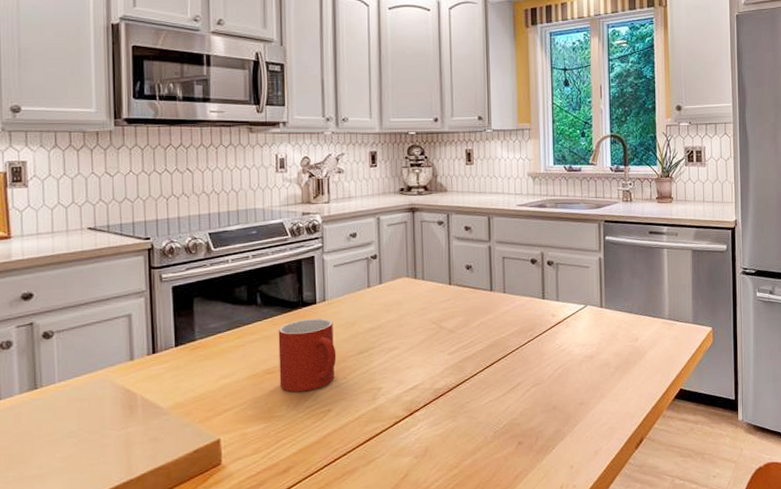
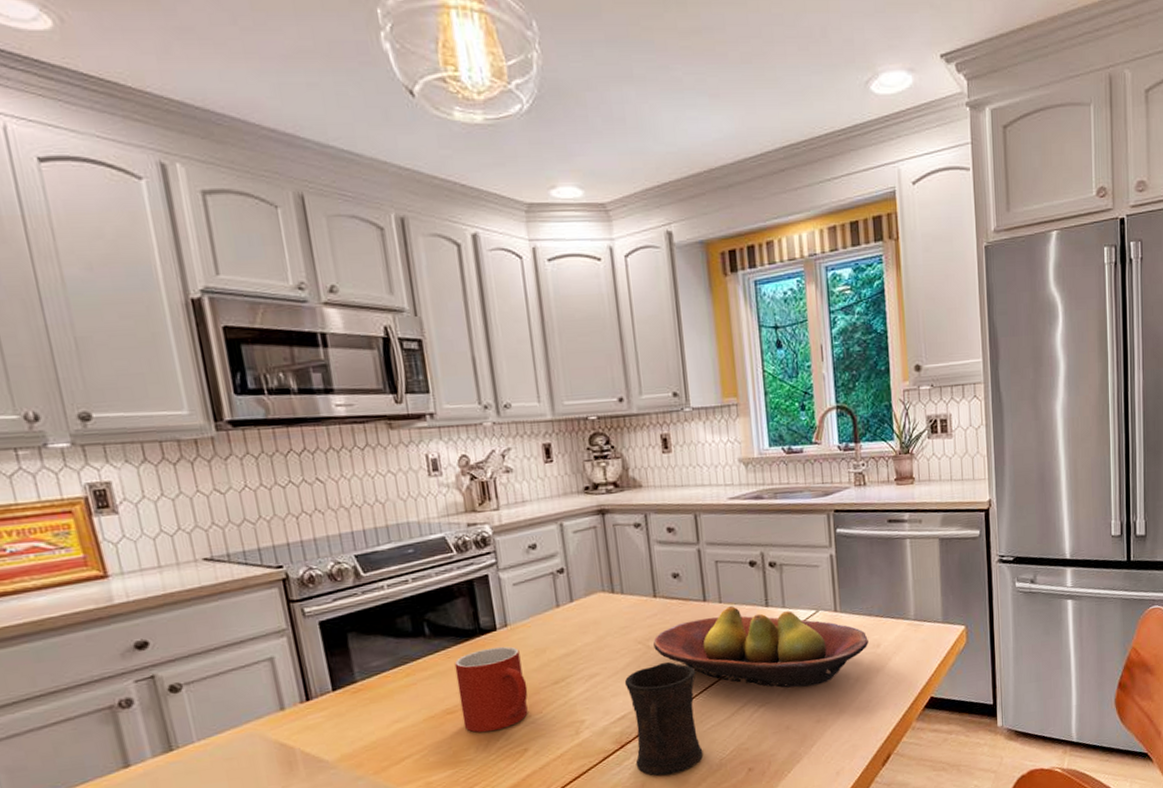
mug: none [418,341,480,443] -> present [624,661,704,776]
fruit bowl: none [446,297,628,372] -> present [653,606,869,688]

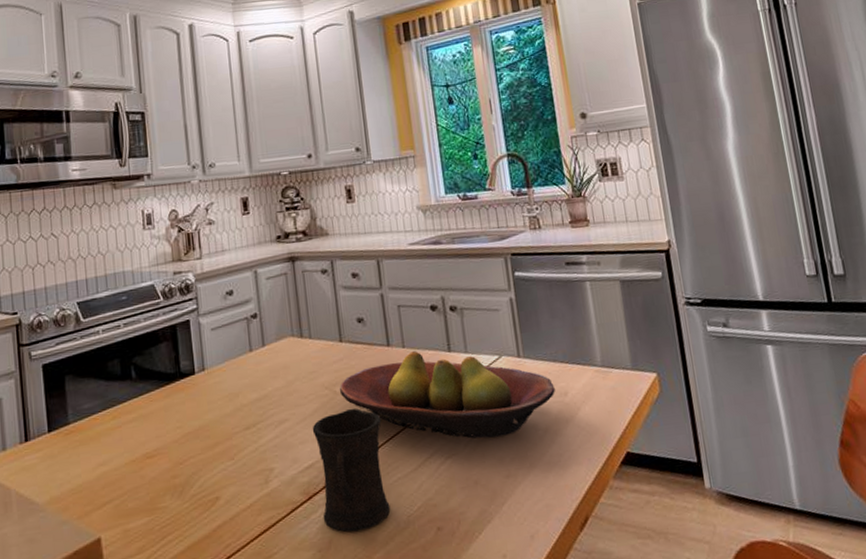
mug: present [454,646,528,733] -> none [156,390,221,479]

